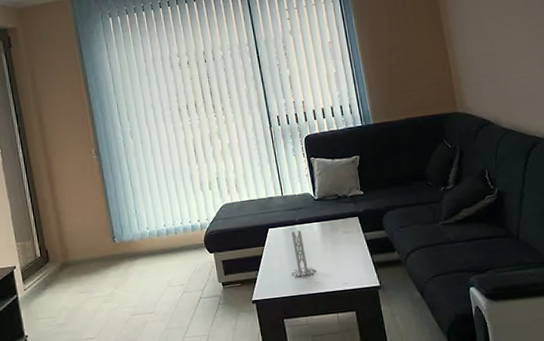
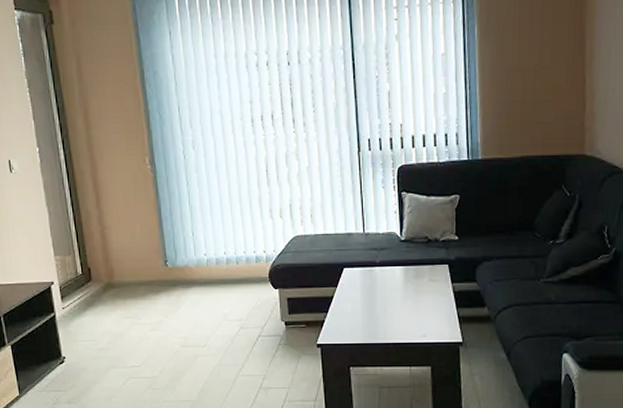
candle holder: present [290,230,317,278] -> none [363,273,393,325]

